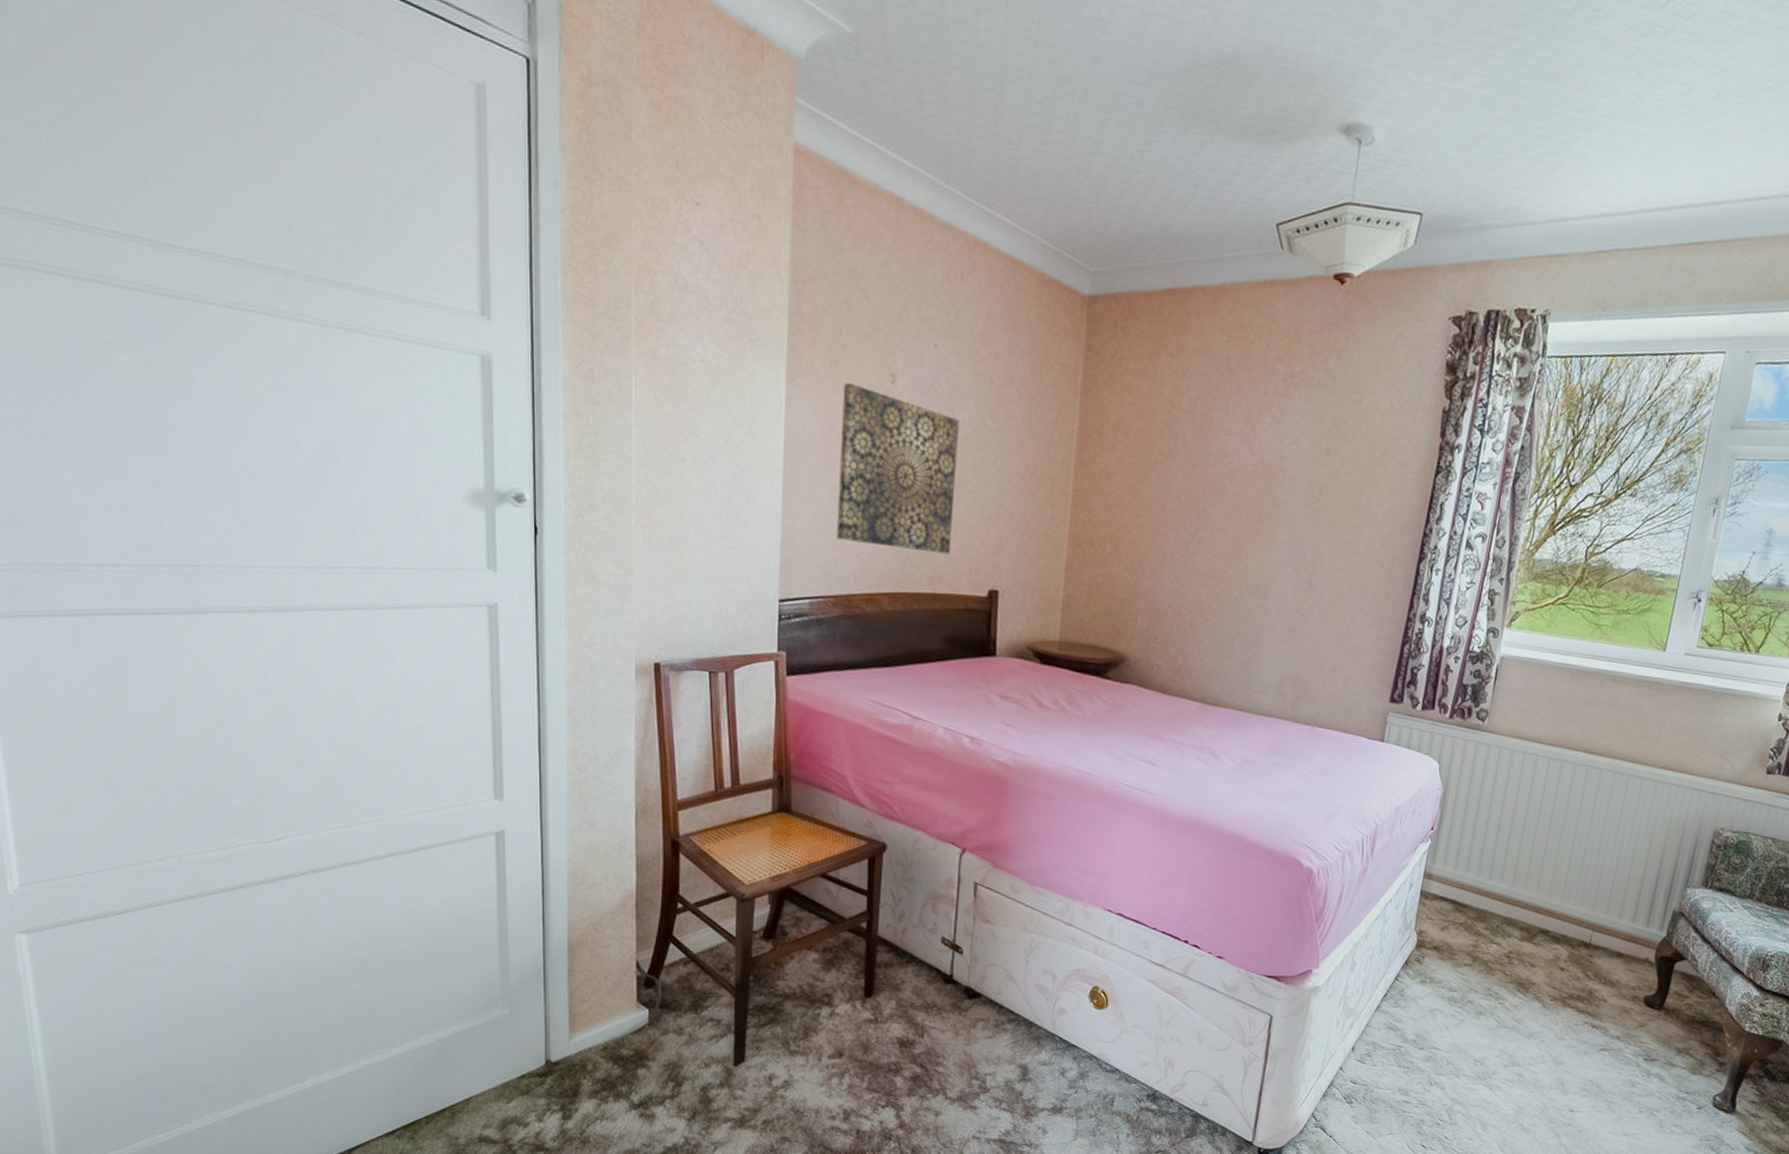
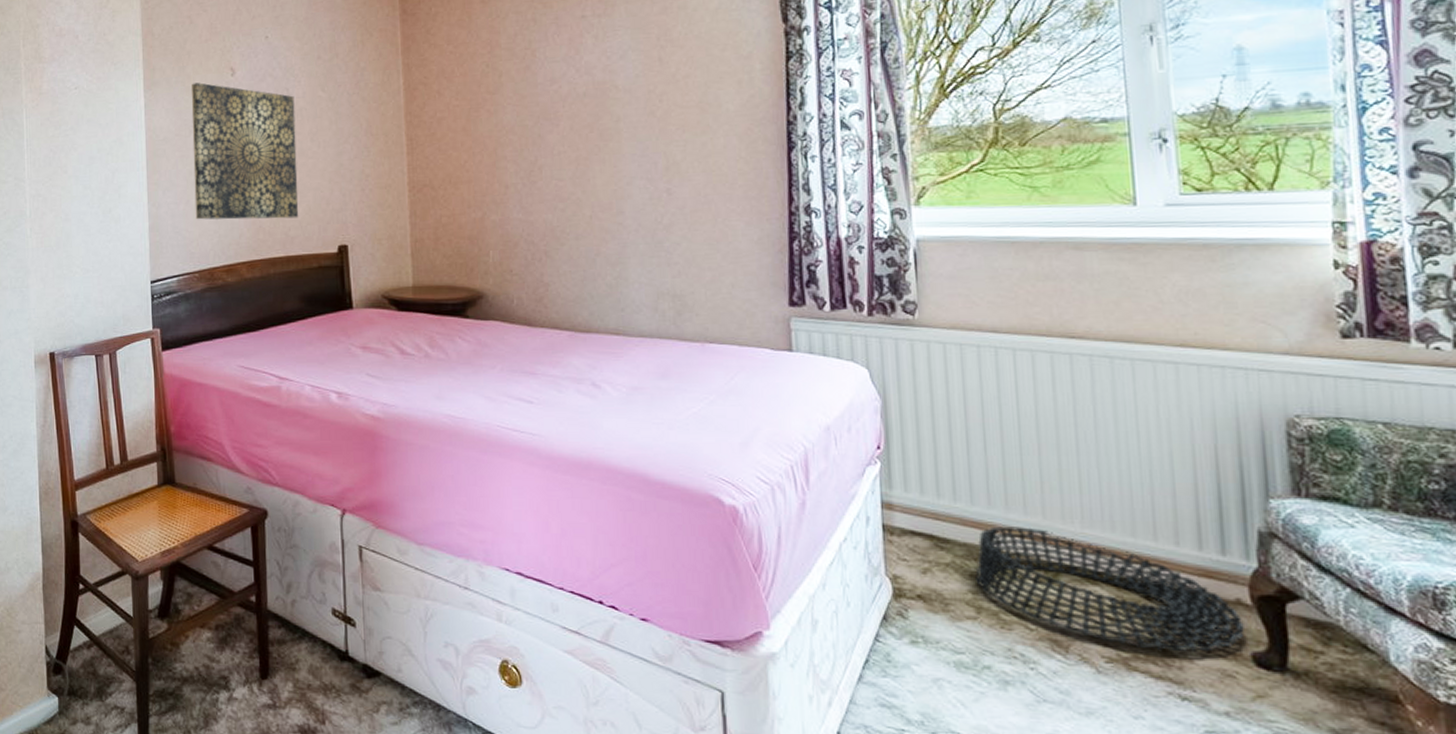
basket: none [1478,897,1646,995] -> present [975,526,1244,652]

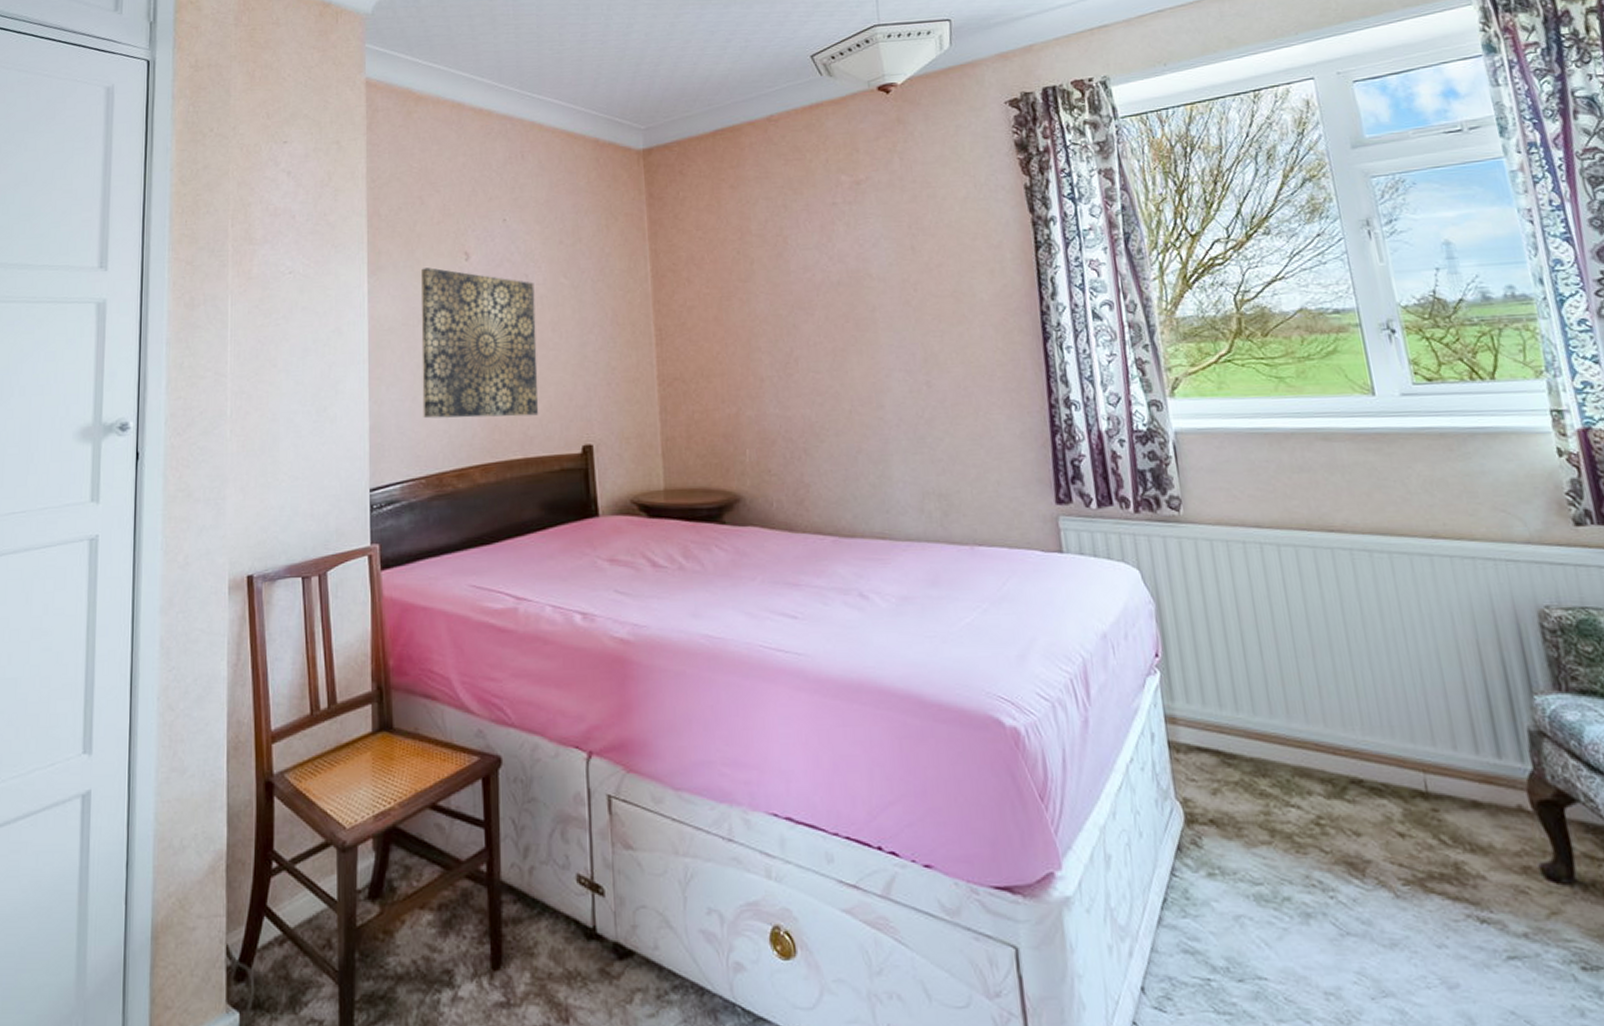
basket: present [975,526,1244,652] -> none [1264,736,1530,869]

